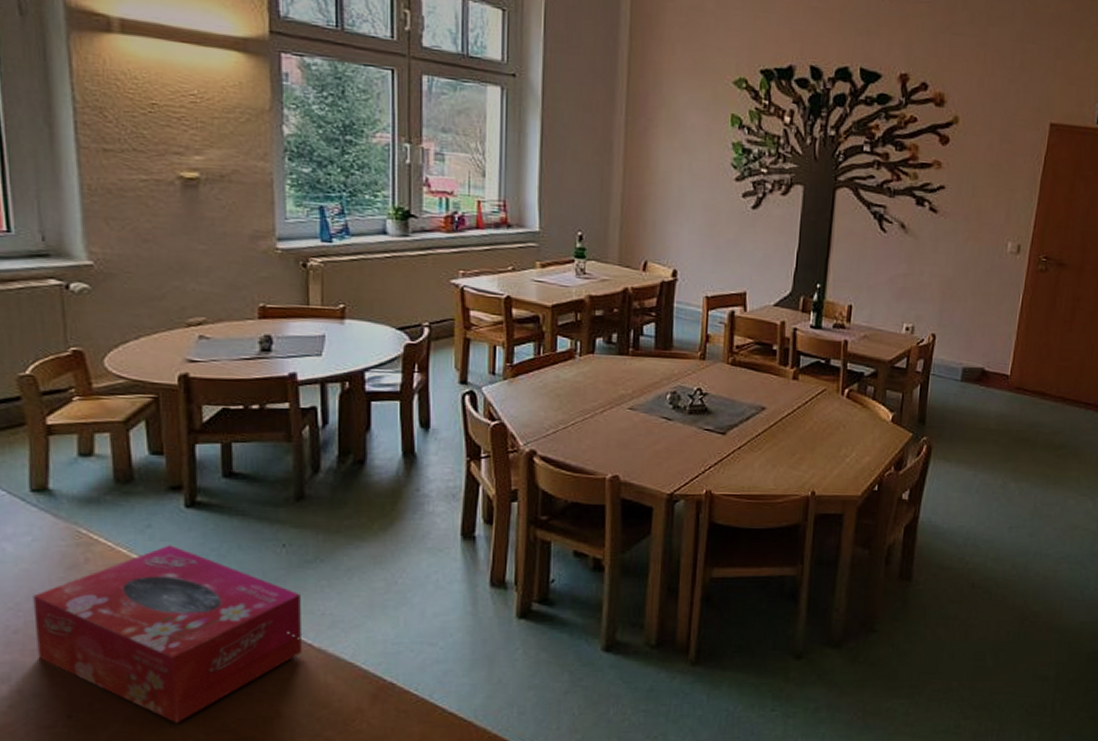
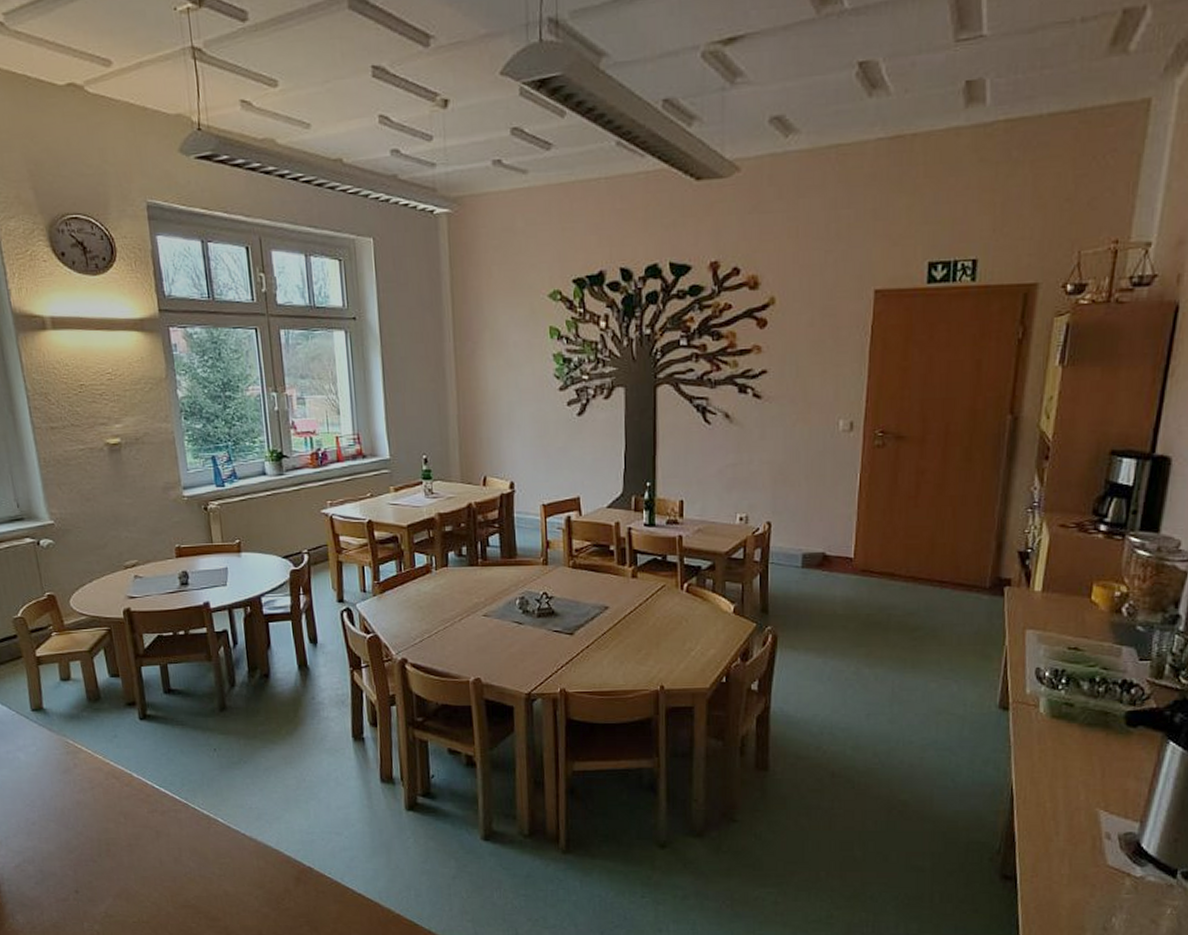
tissue box: present [32,545,303,723] -> none [41,751,239,899]

